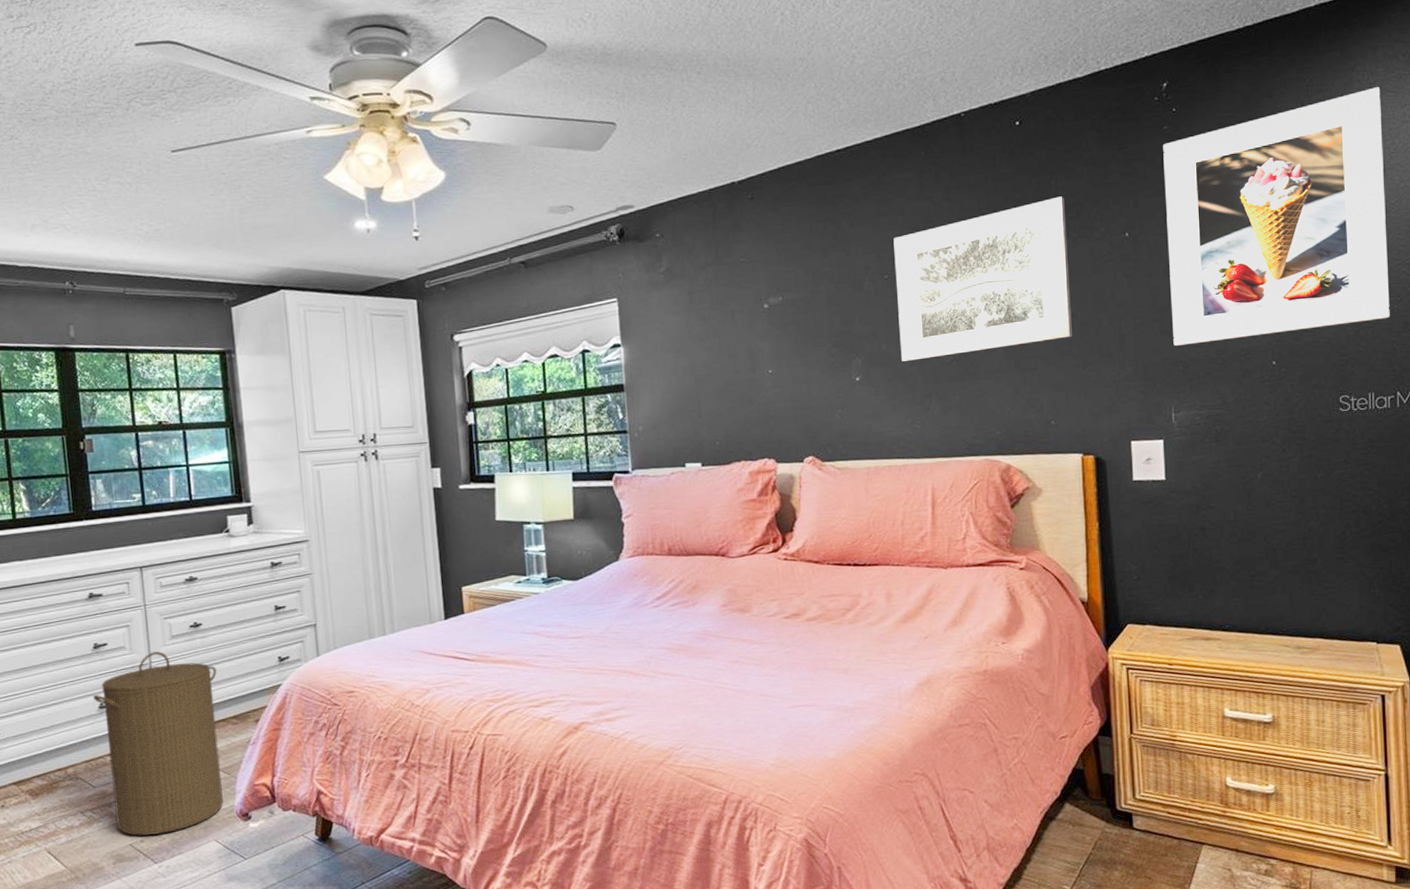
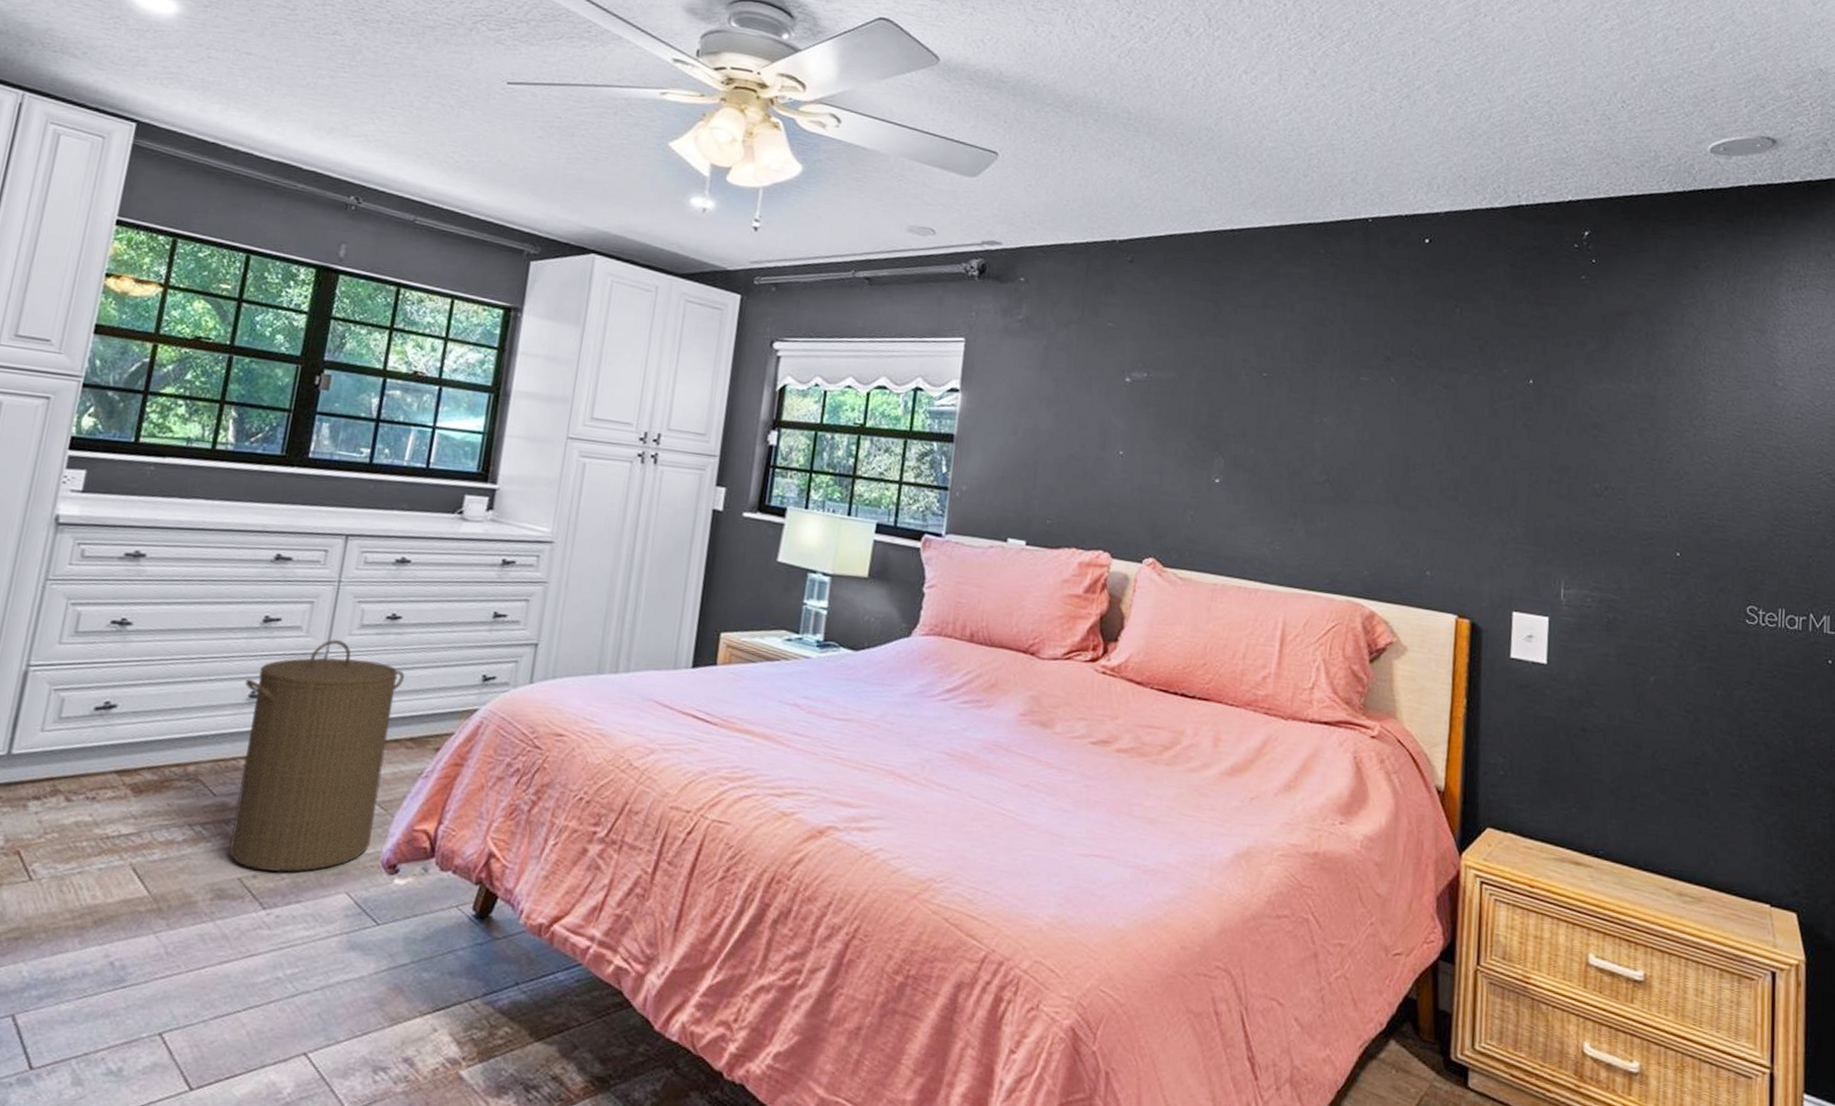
wall art: present [893,196,1072,362] -> none [1269,326,1468,482]
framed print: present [1163,87,1390,347] -> none [1570,280,1811,530]

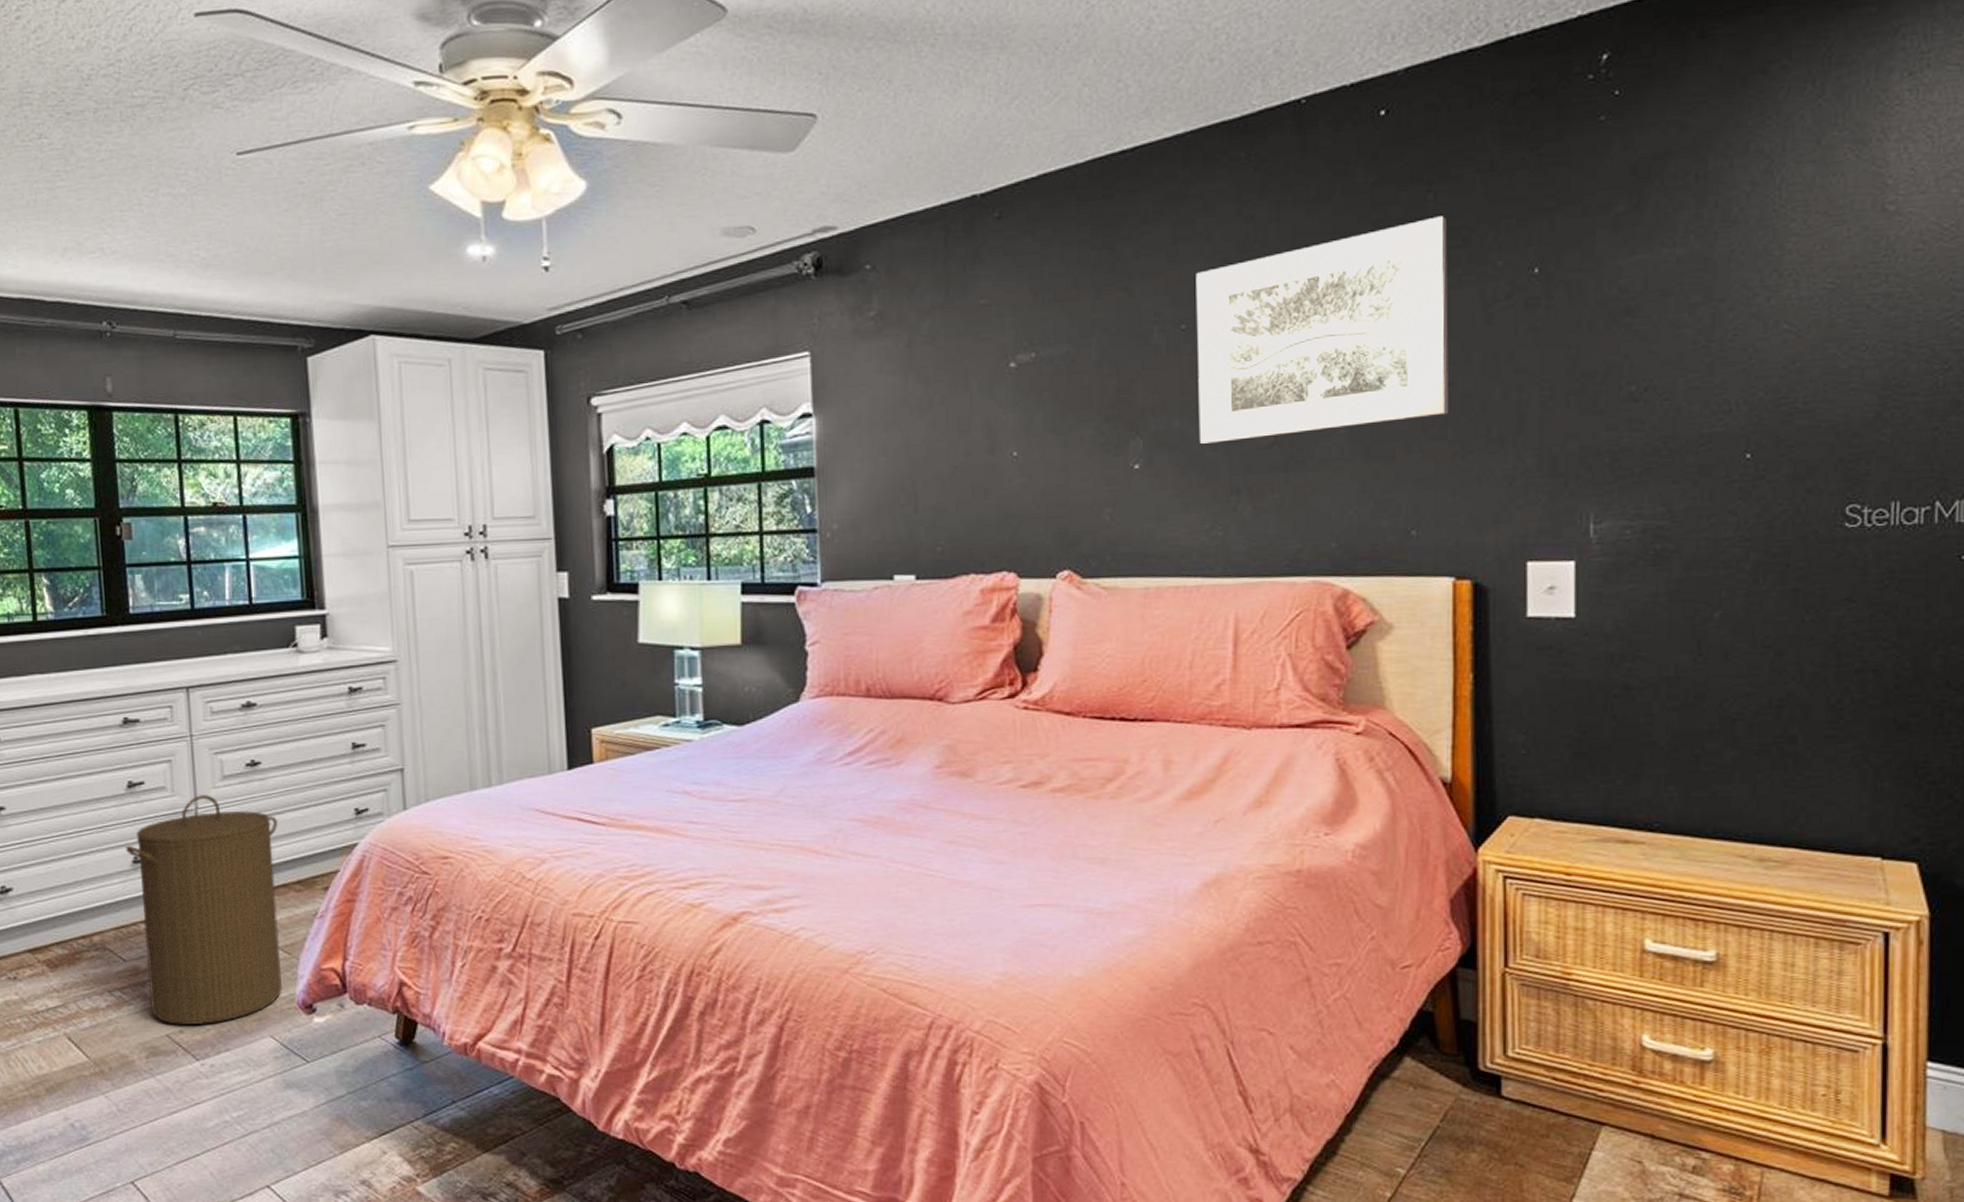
wall art: none [1269,326,1468,482] -> present [1196,216,1448,445]

